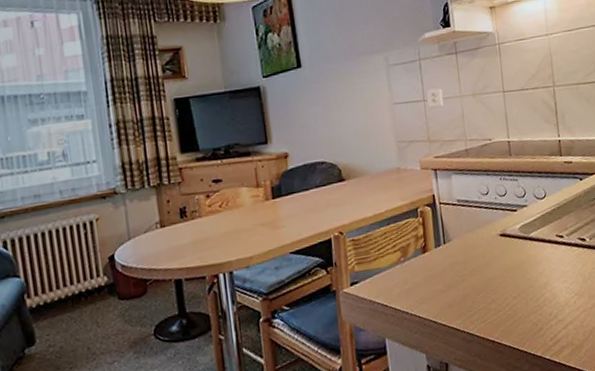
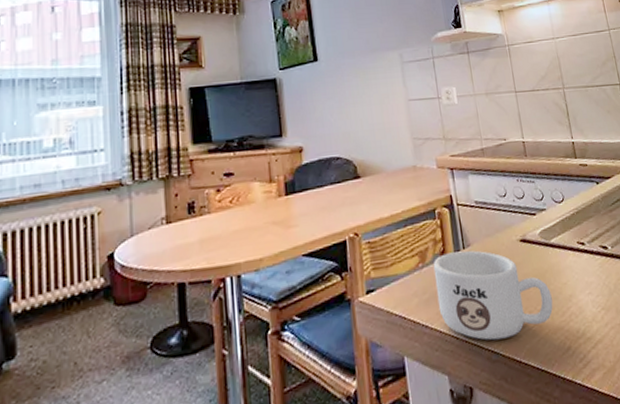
mug: none [414,245,528,324] -> present [433,250,553,340]

